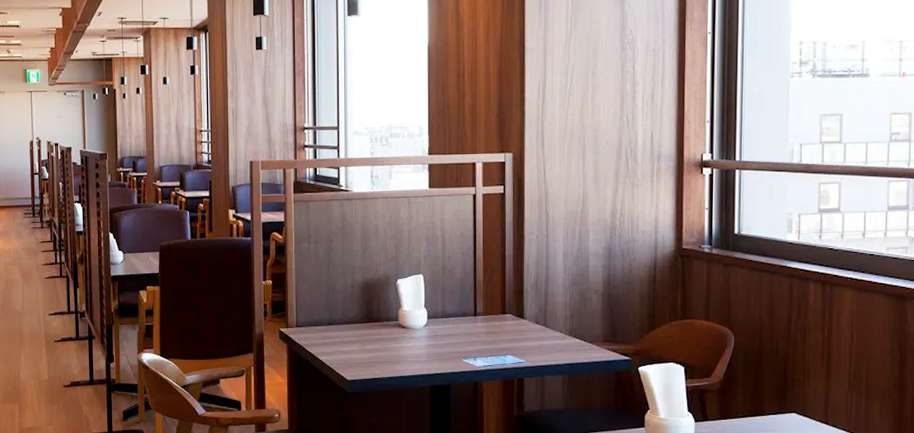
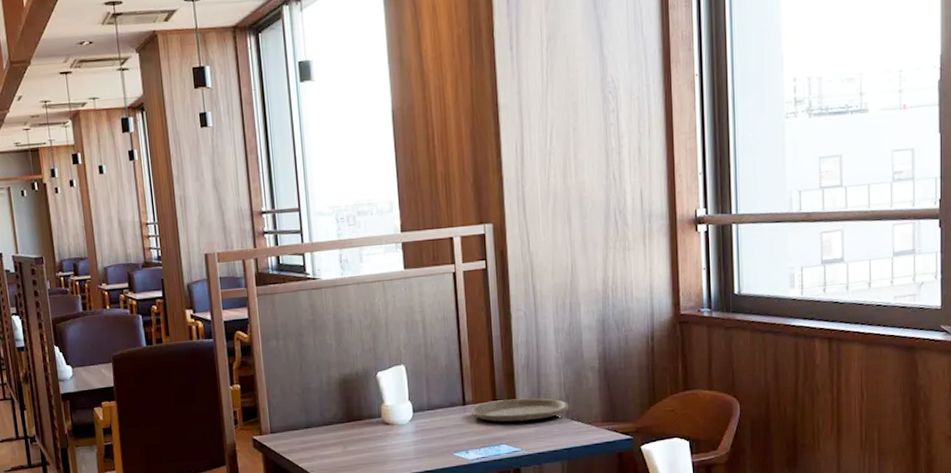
plate: none [481,314,573,335] -> present [471,398,570,423]

